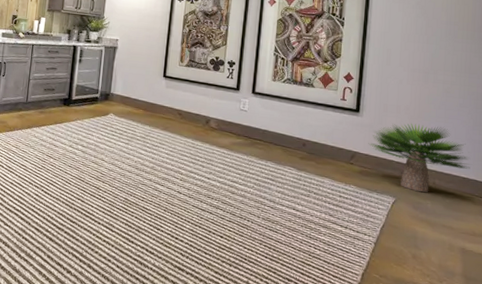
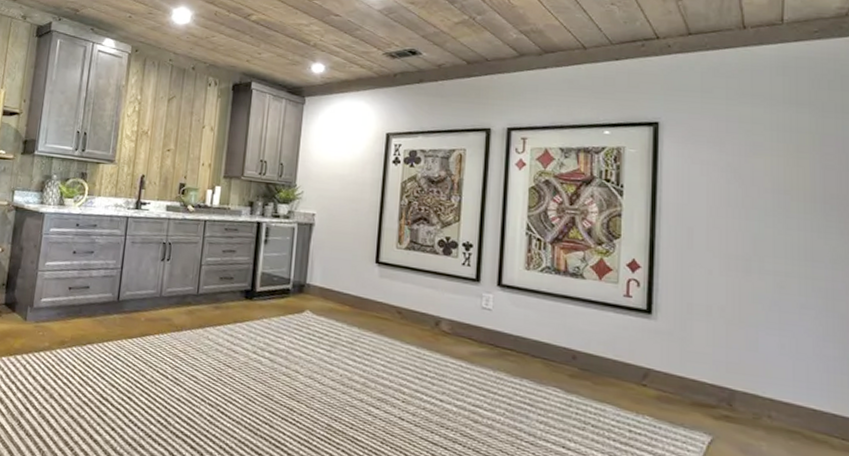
potted plant: present [368,123,470,193] -> none [667,330,824,430]

